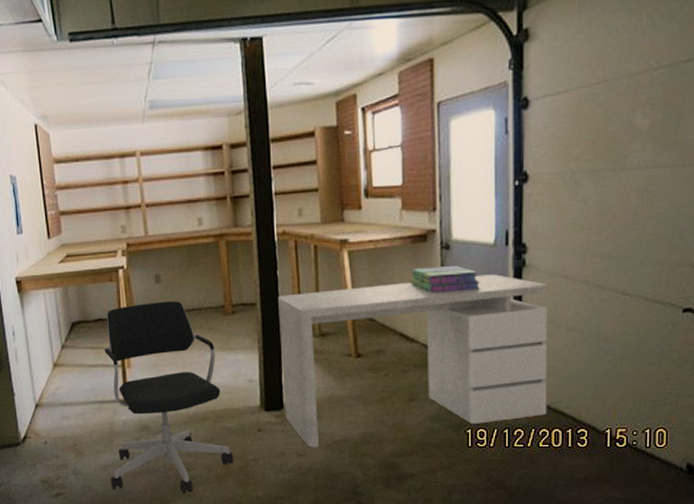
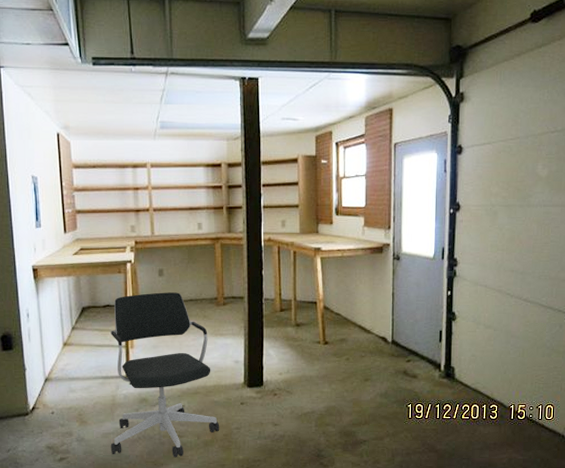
desk: present [278,274,548,448] -> none [262,281,472,419]
stack of books: present [410,265,480,293] -> none [368,272,422,294]

